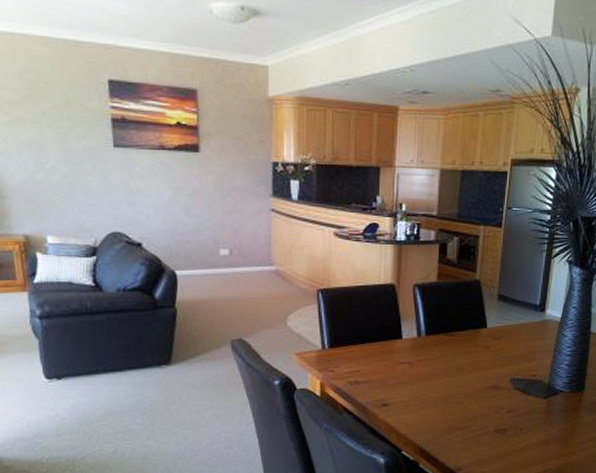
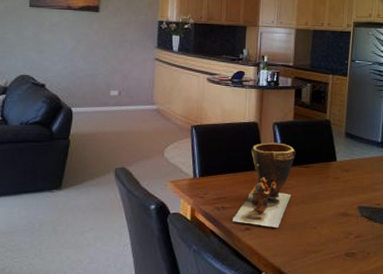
clay pot: none [367,306,440,403] -> present [232,141,296,228]

